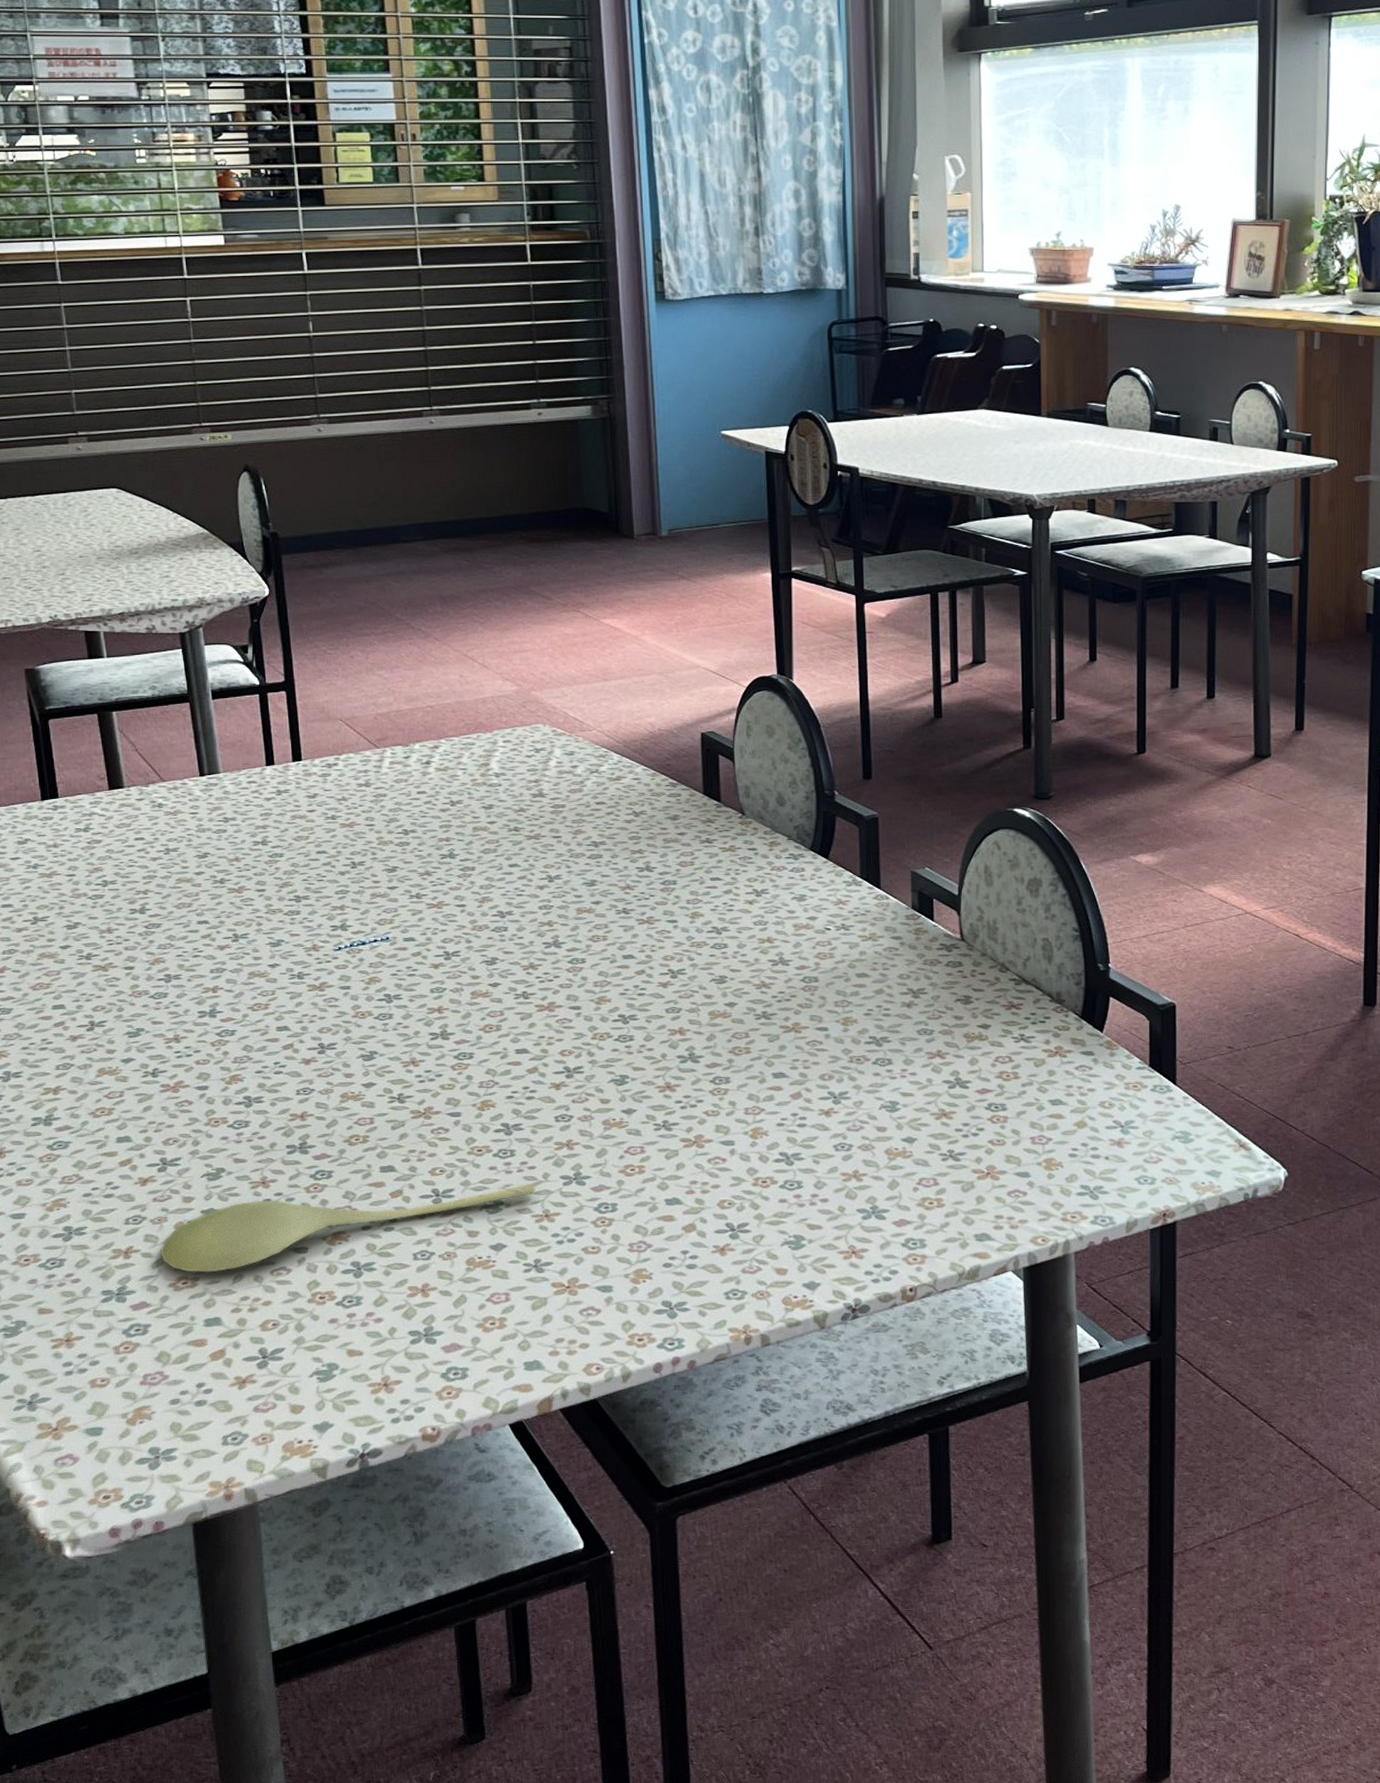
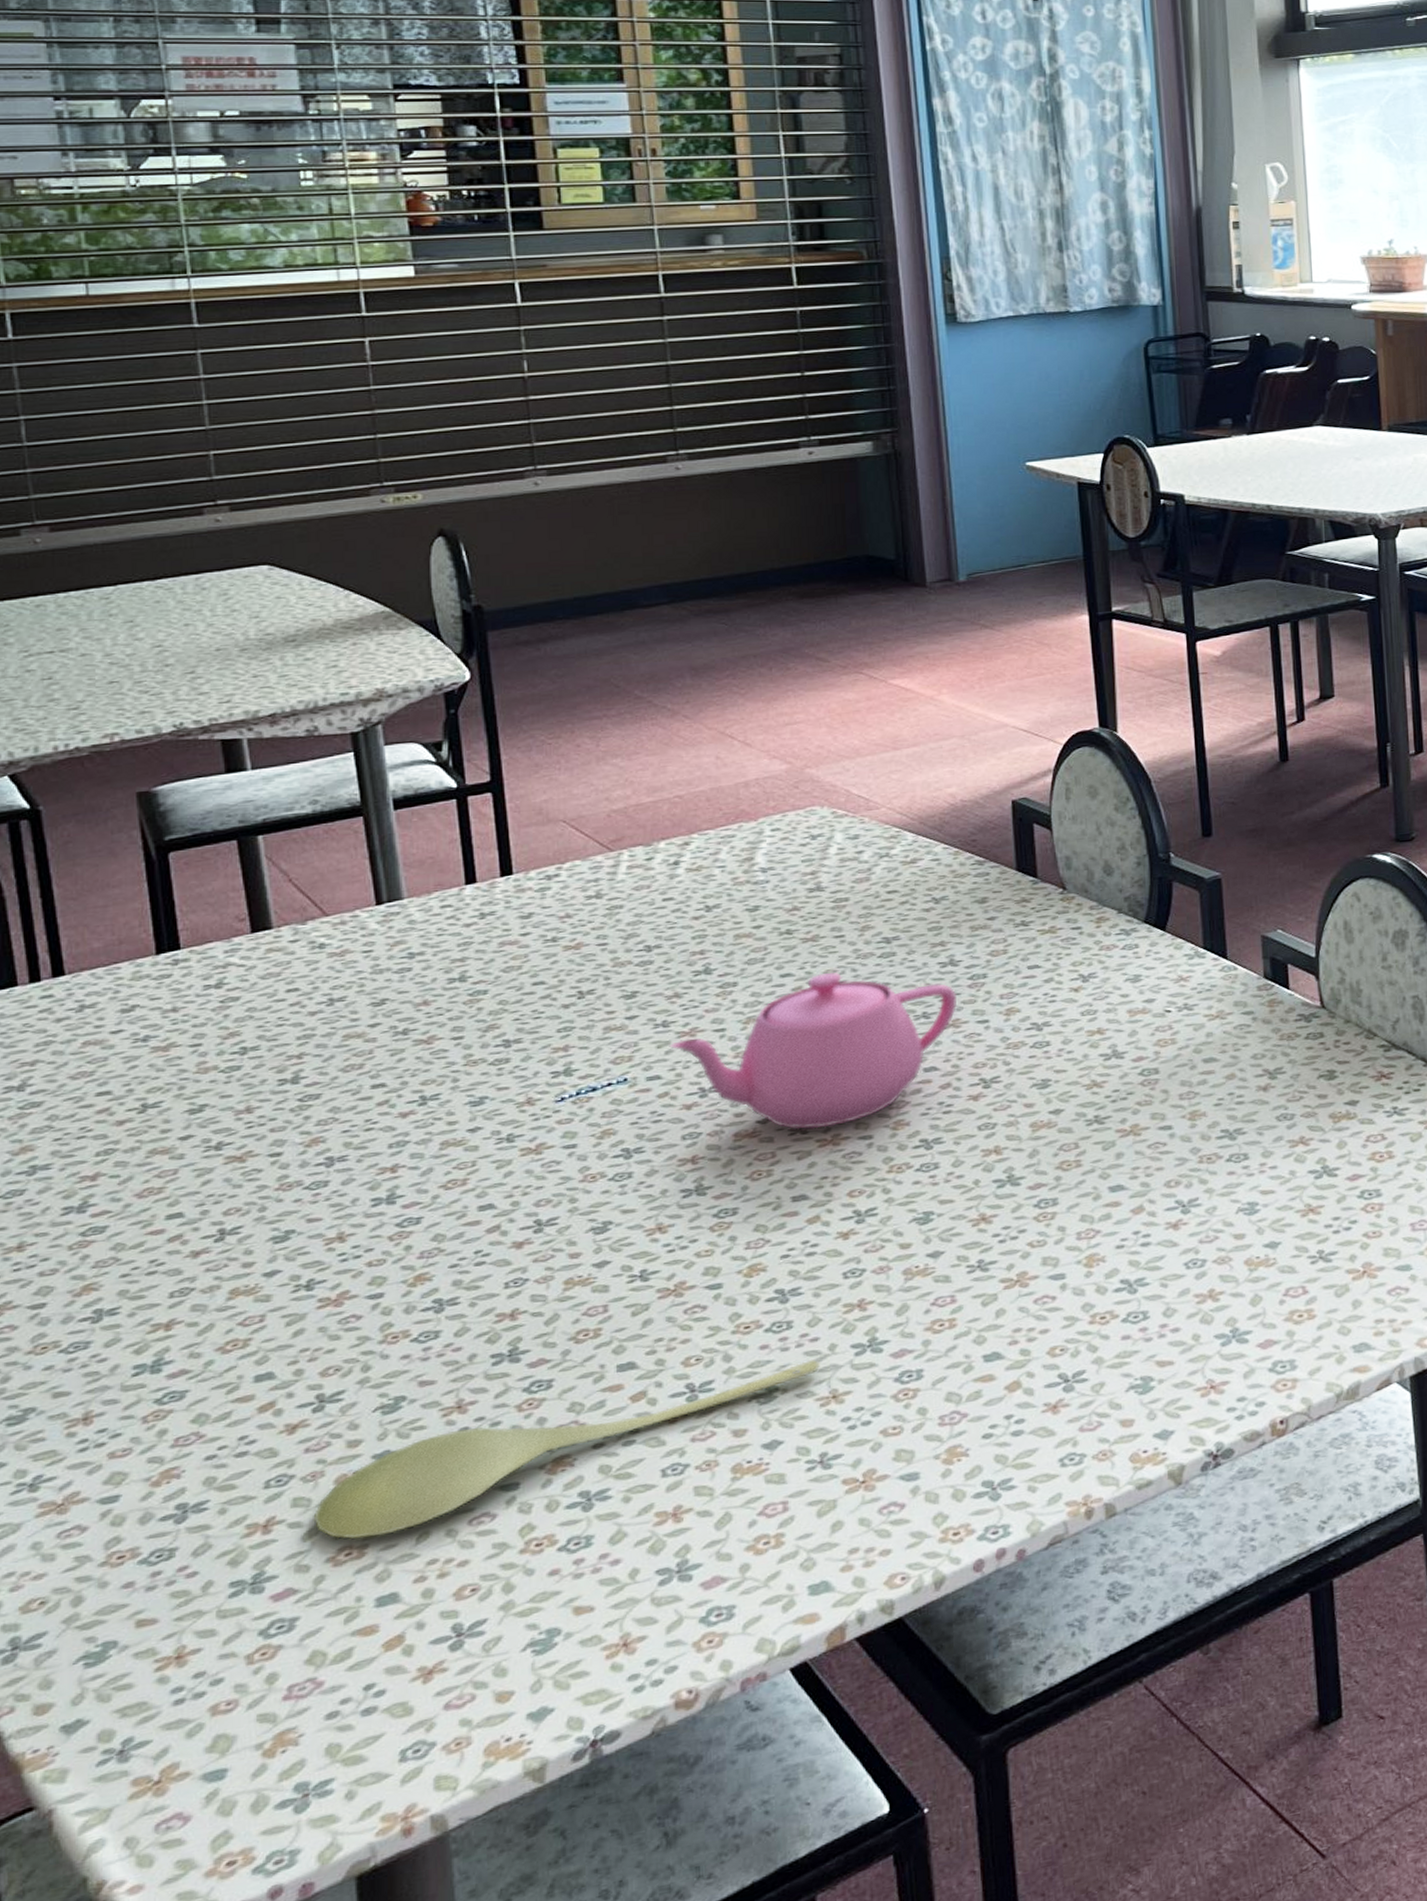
teapot: none [421,866,652,996] -> present [669,972,958,1130]

